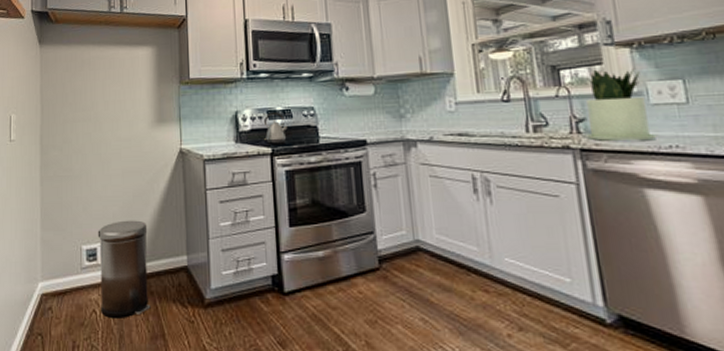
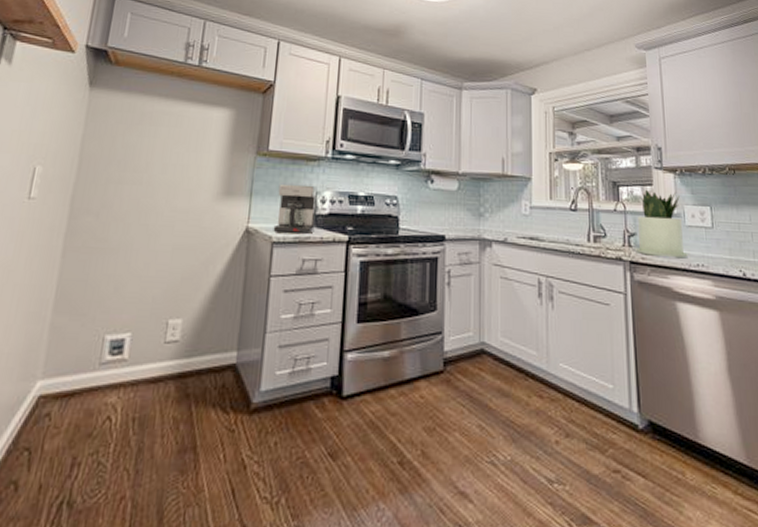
pedal bin: present [98,220,151,318] -> none [118,306,194,427]
coffee maker: none [203,105,240,151] -> present [273,183,318,234]
kettle: present [263,111,288,145] -> none [342,197,368,233]

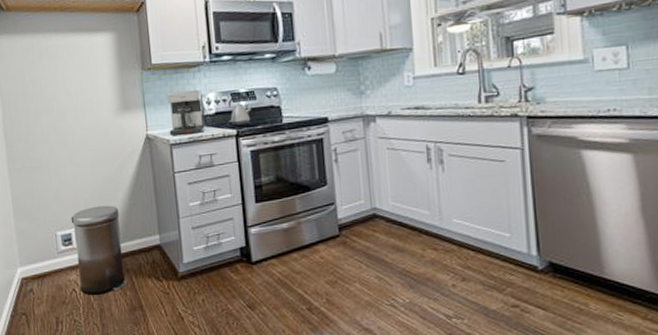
pedal bin: none [118,306,194,427] -> present [71,205,128,295]
kettle: none [342,197,368,233] -> present [227,94,252,127]
planter: present [634,189,689,259] -> none [532,36,598,108]

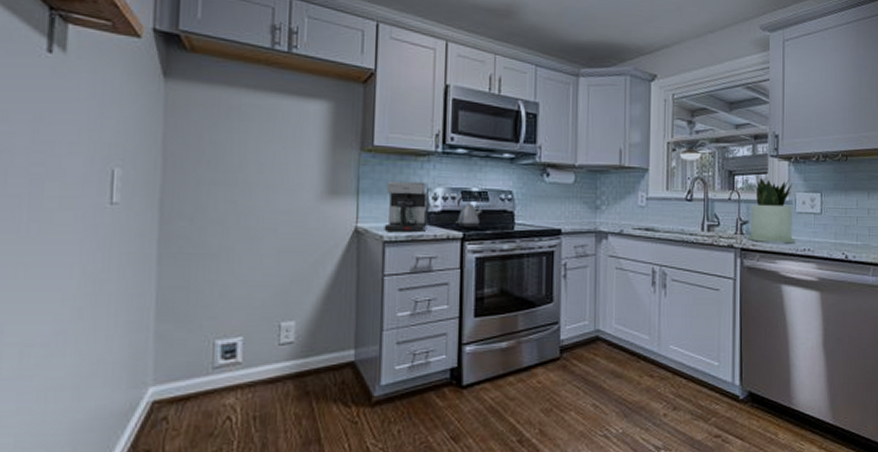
pedal bin: present [71,205,128,295] -> none [238,309,307,425]
planter: none [532,36,598,108] -> present [746,177,797,244]

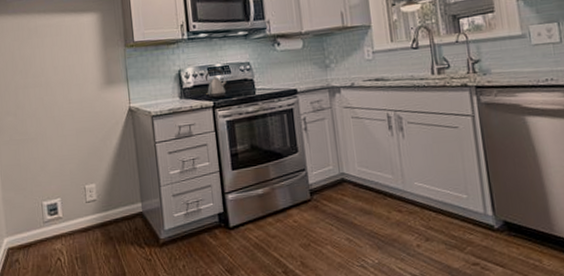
coffee maker: present [384,181,429,232] -> none [148,64,184,108]
planter: present [746,177,797,244] -> none [479,14,537,79]

